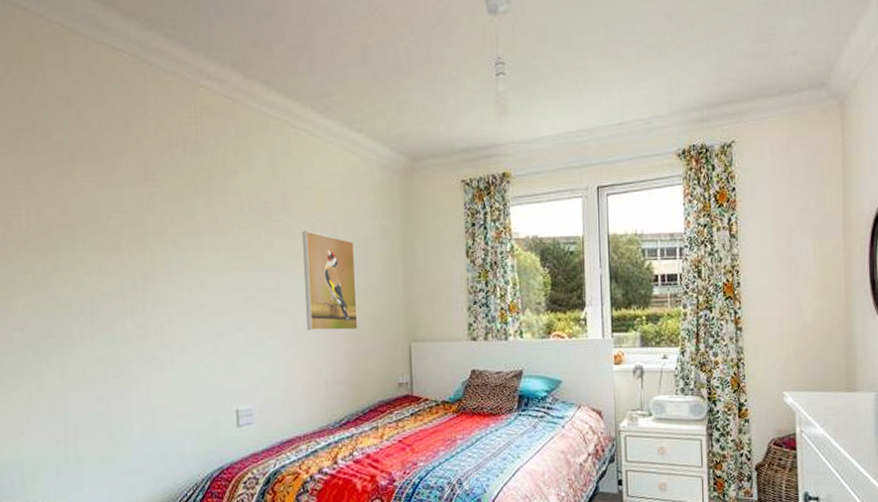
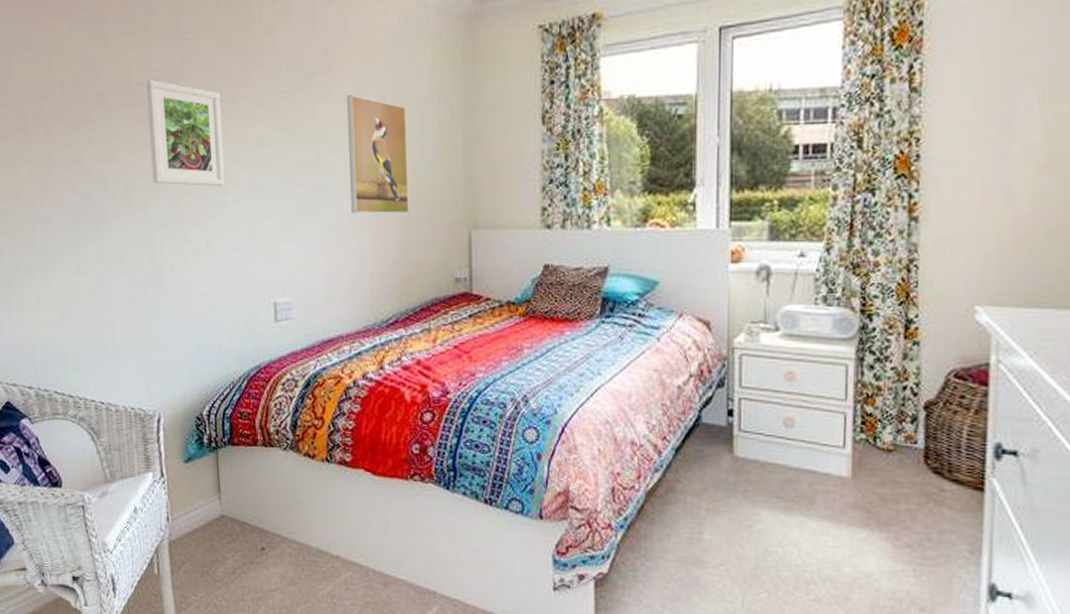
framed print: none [114,213,191,309] -> present [146,79,226,187]

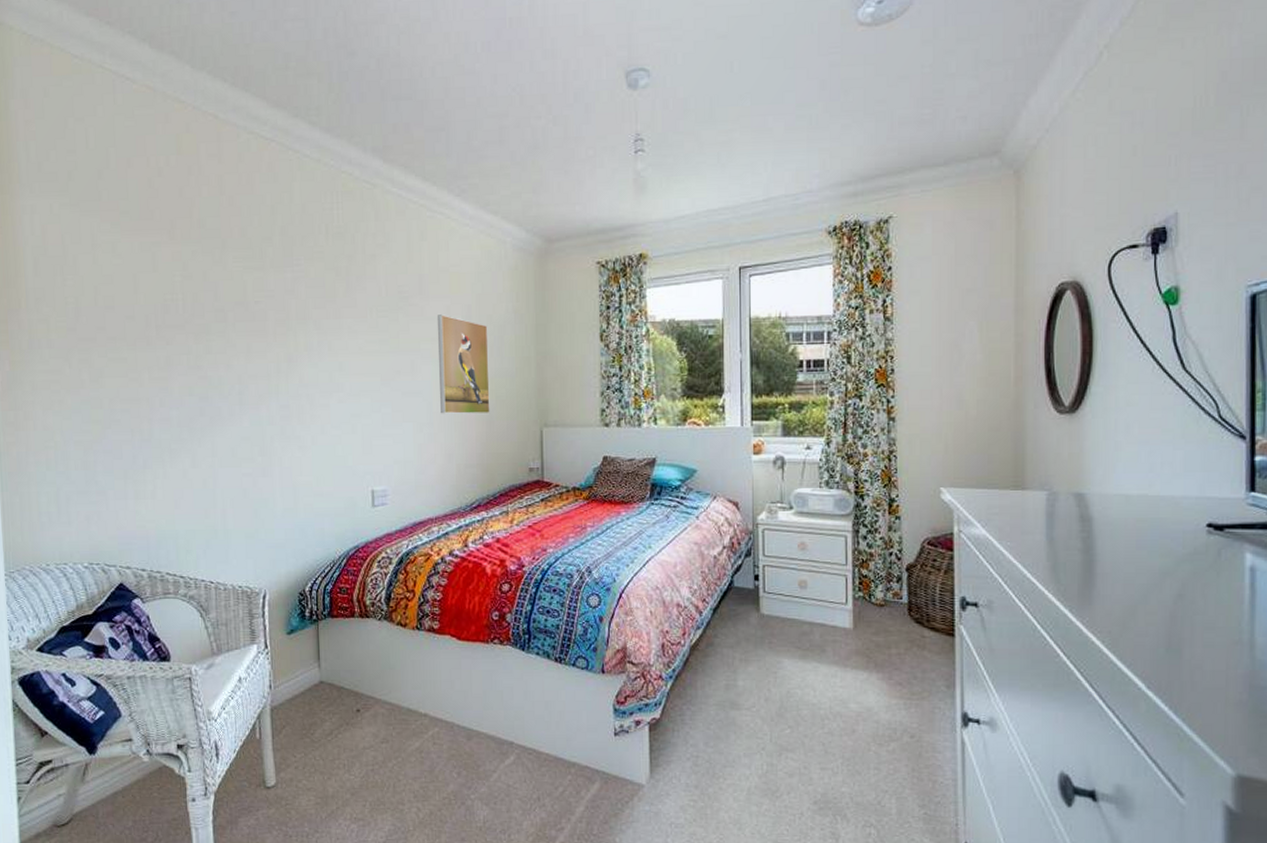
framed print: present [146,79,226,187] -> none [261,298,331,391]

